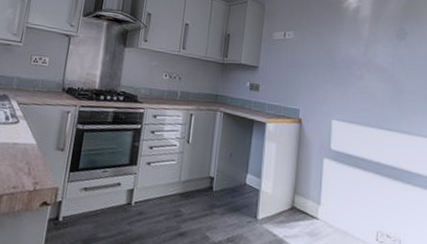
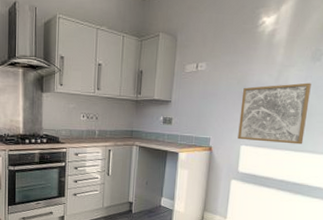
wall art: none [328,59,399,124] -> present [237,82,312,145]

